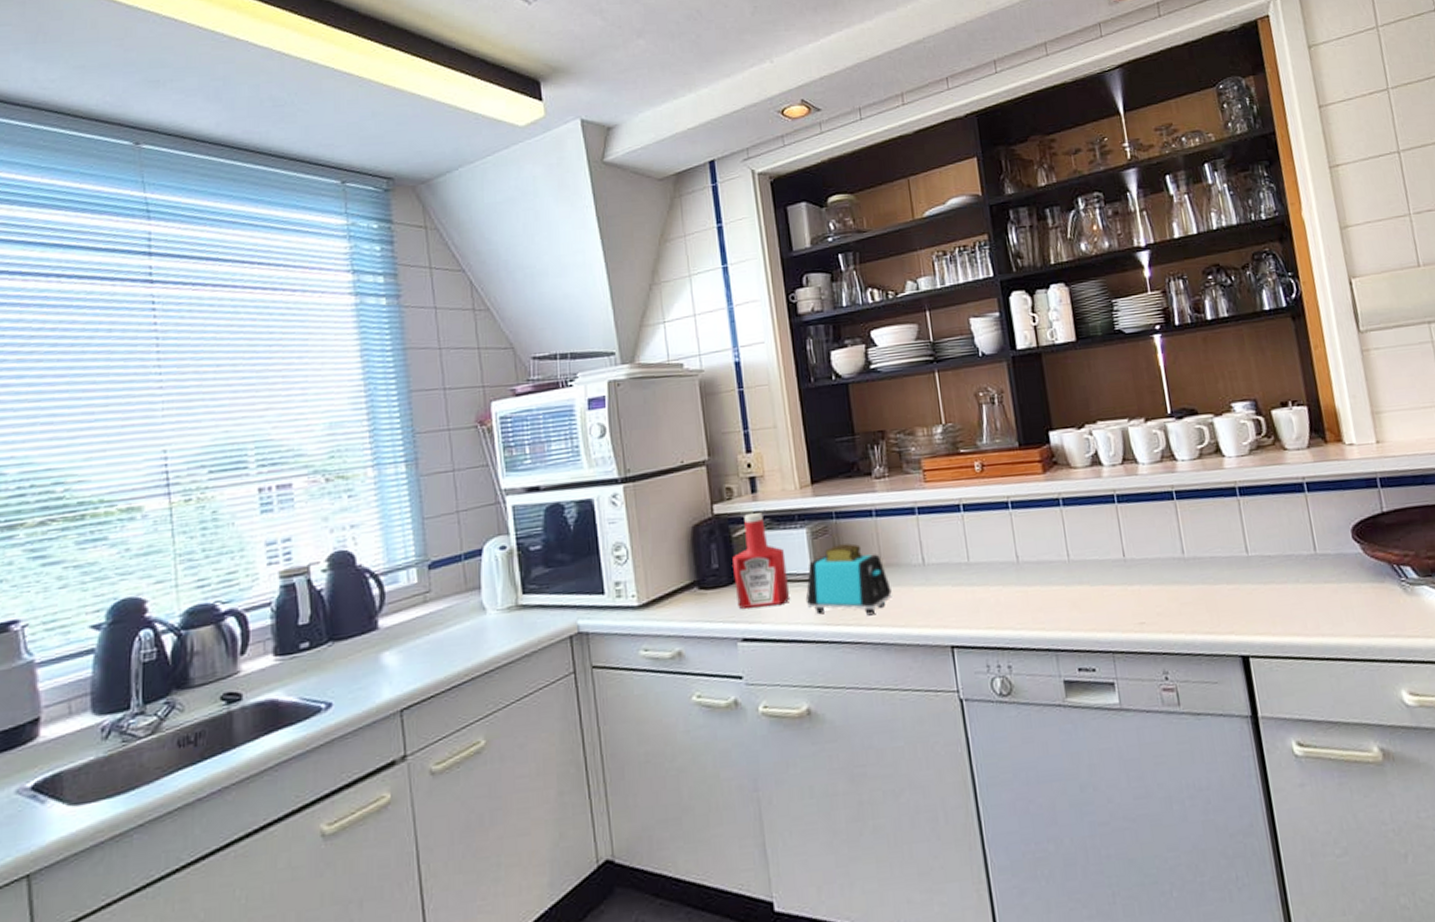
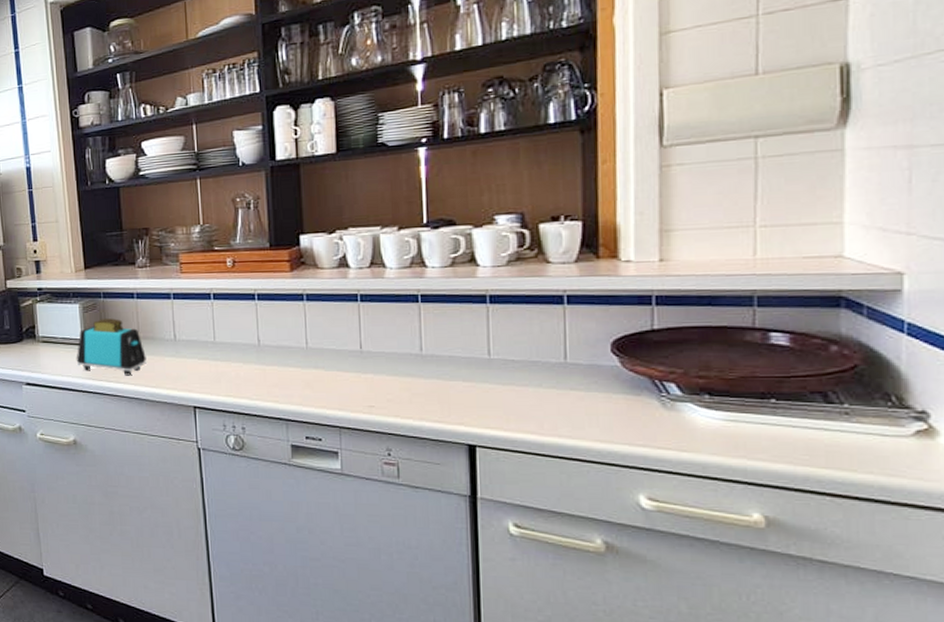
ketchup bottle: present [732,512,791,609] -> none [20,289,64,361]

